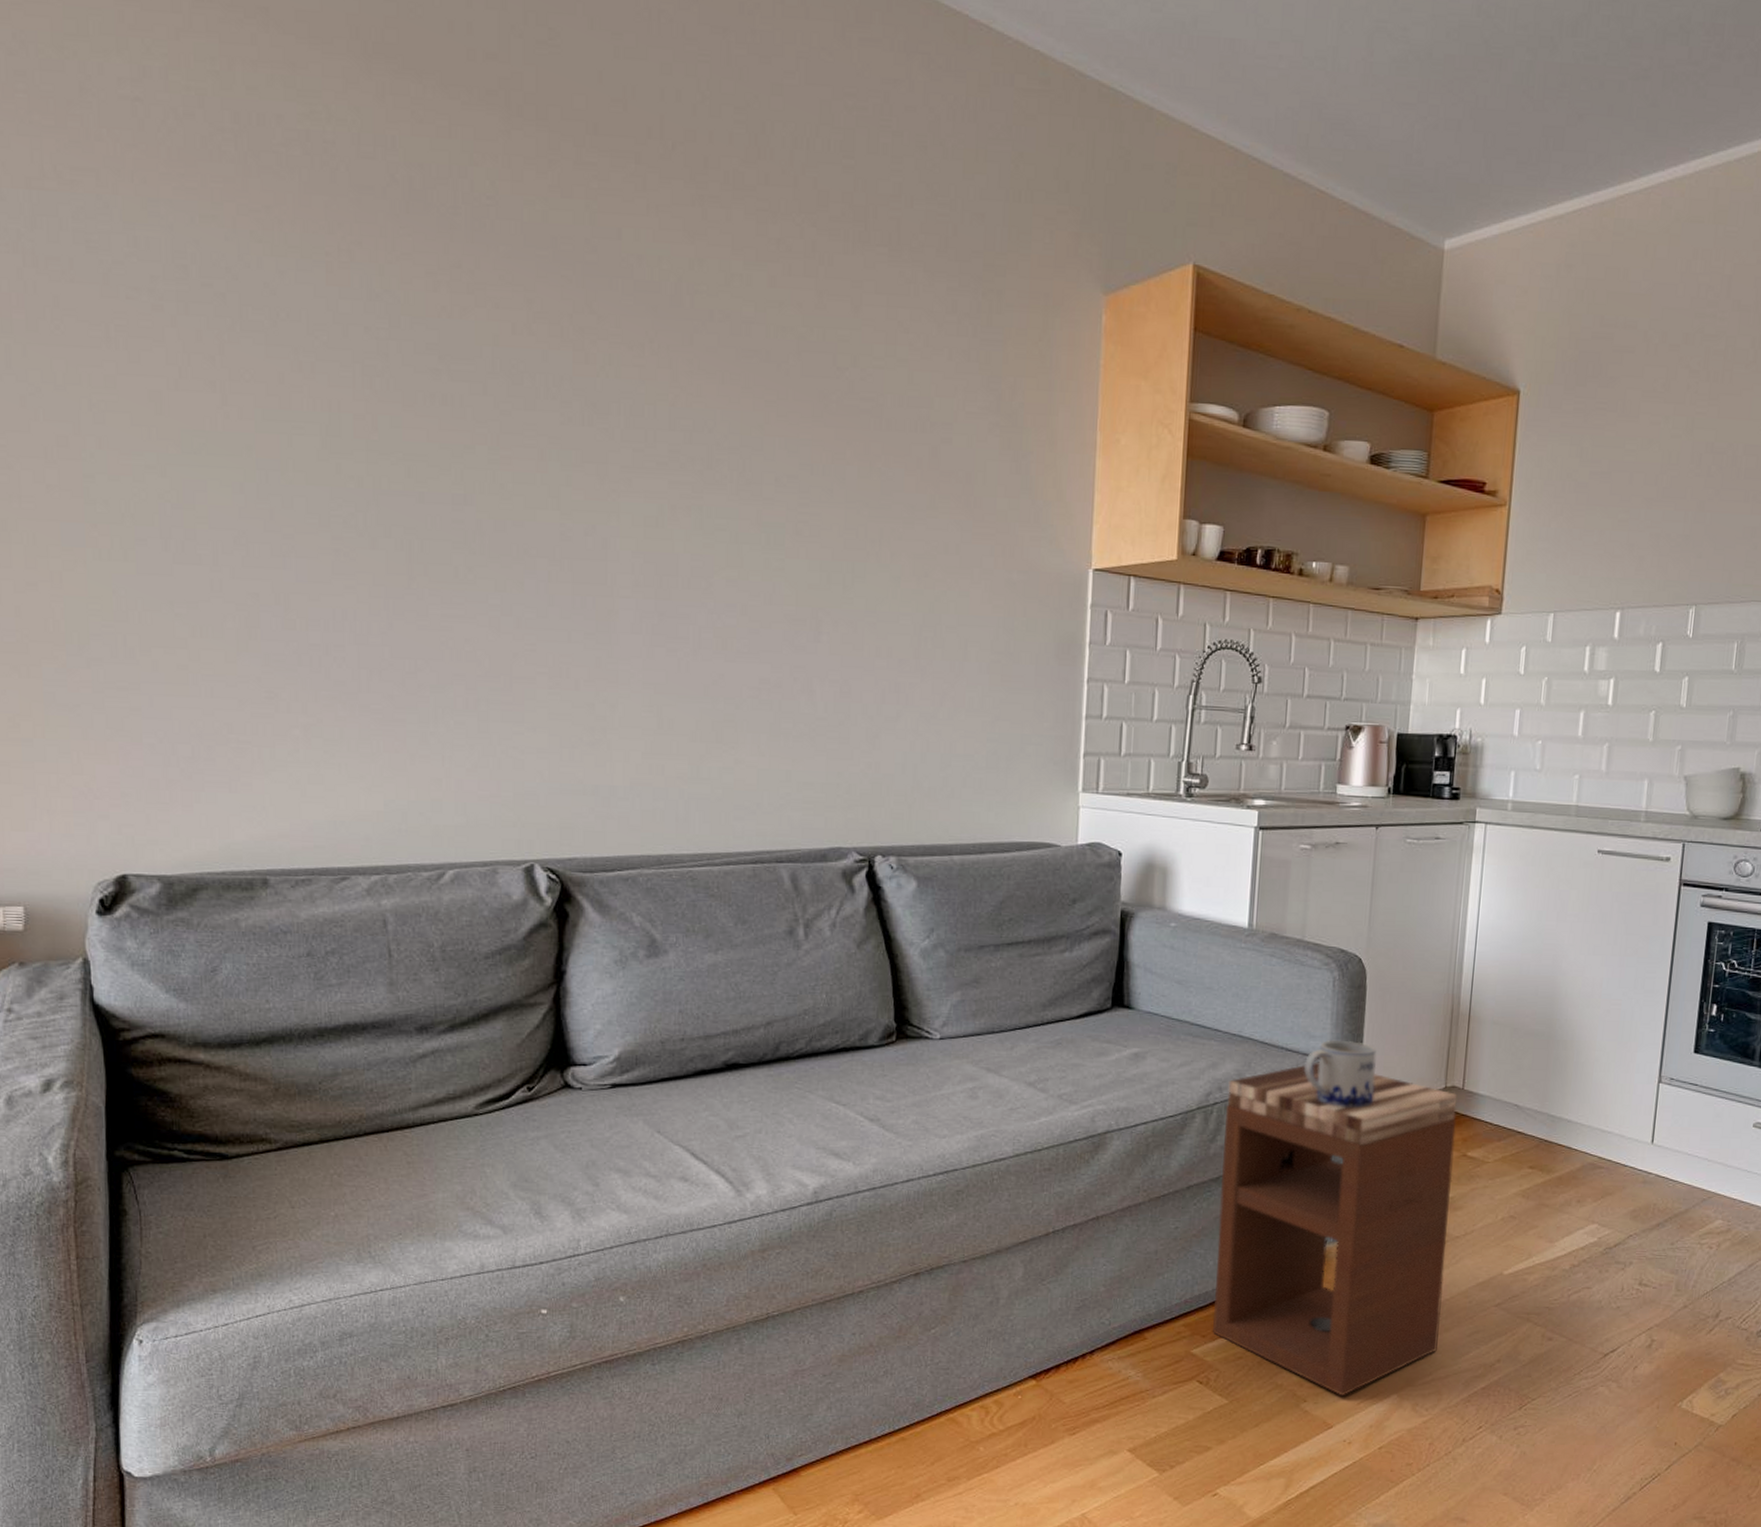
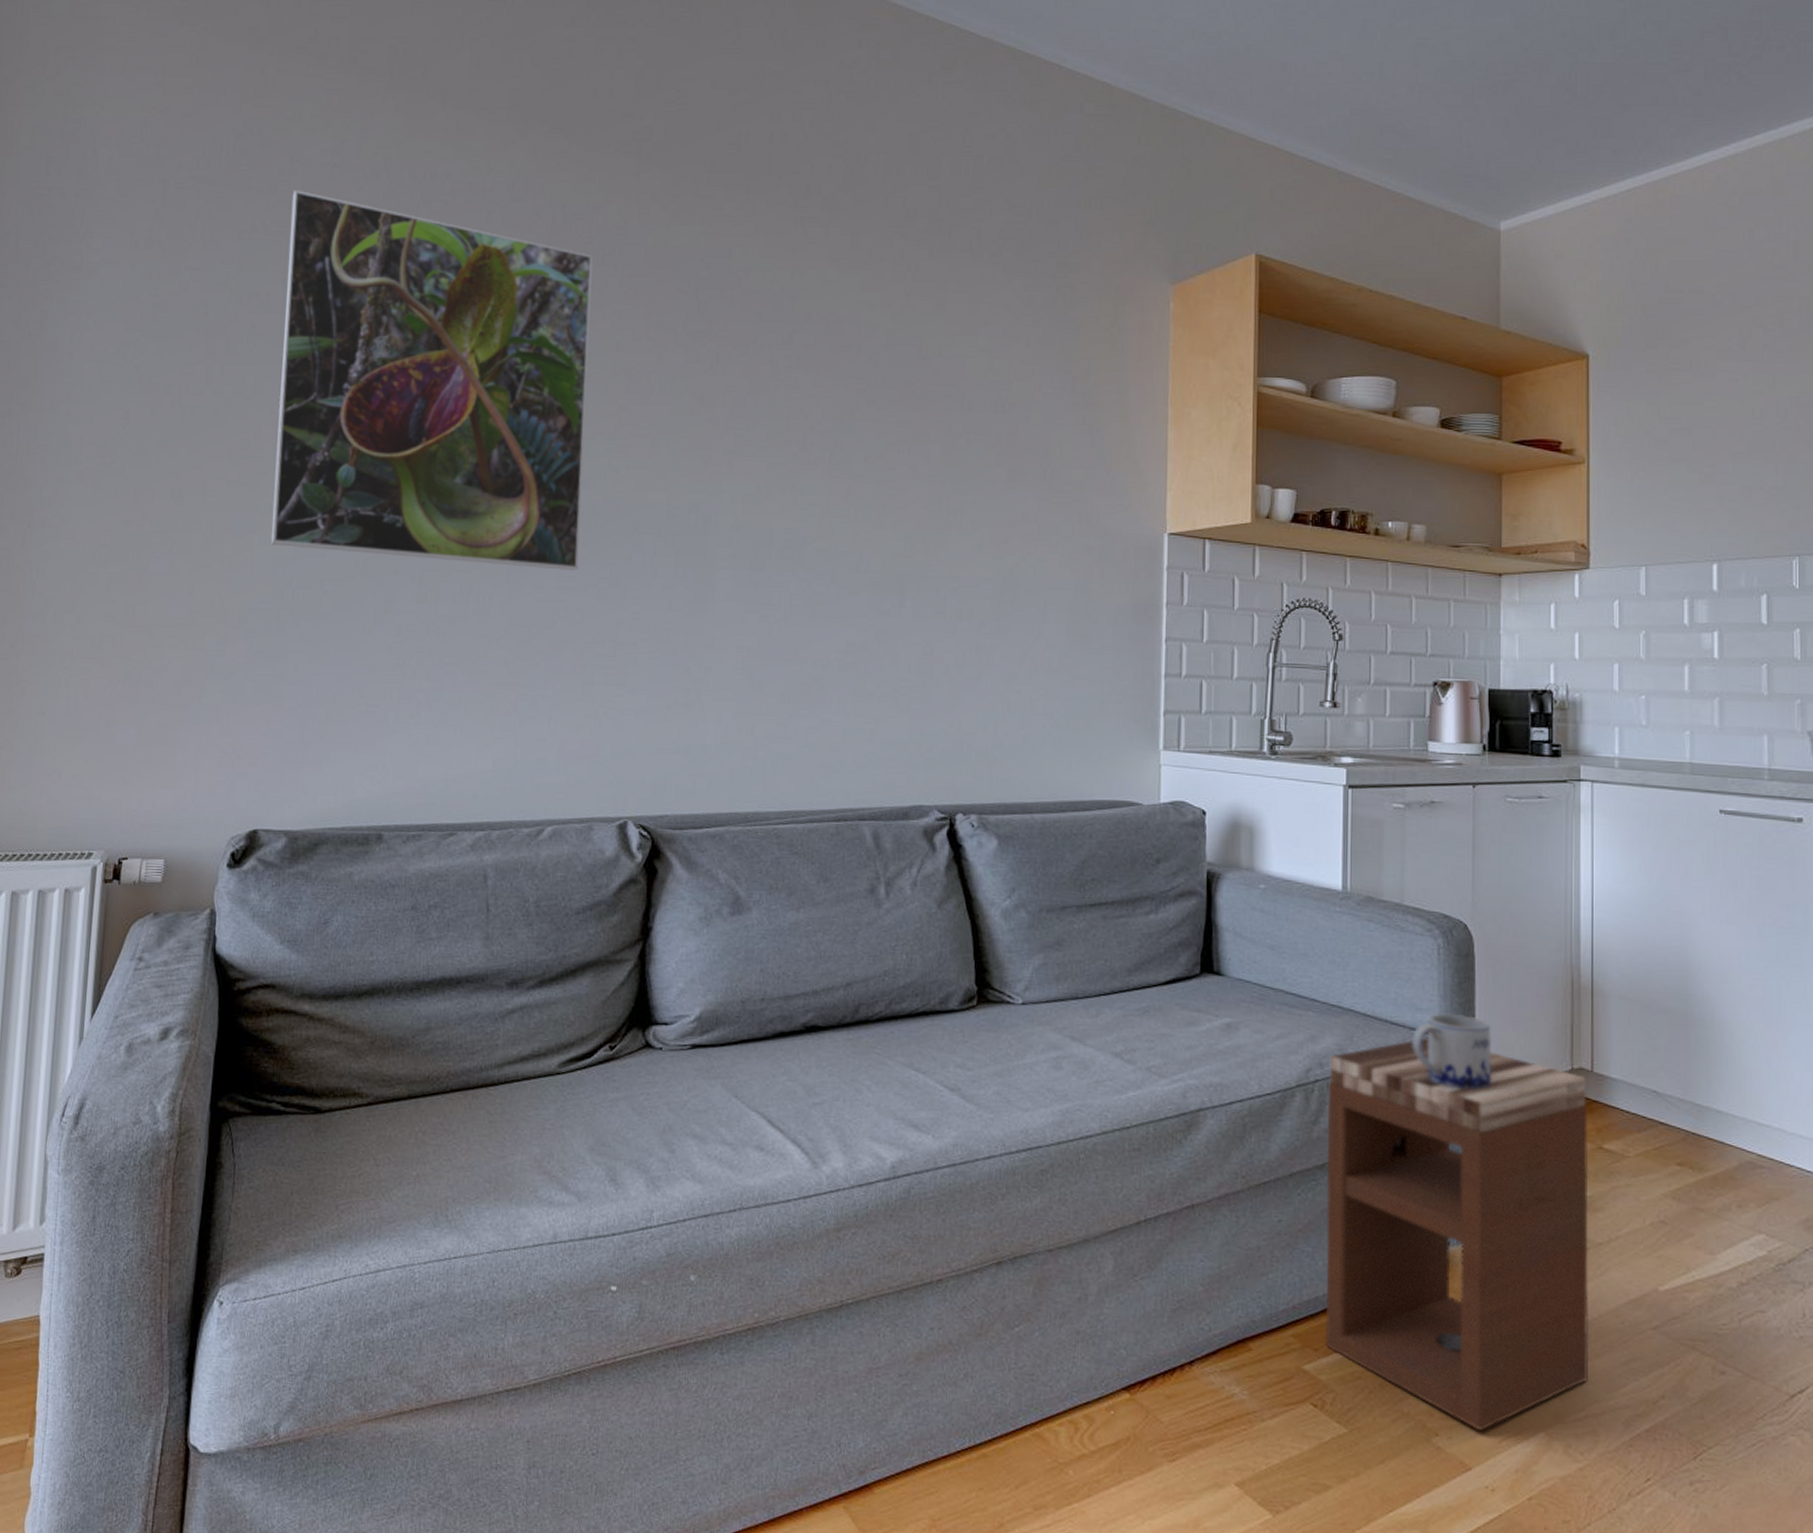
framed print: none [87,128,466,597] -> present [270,190,593,570]

